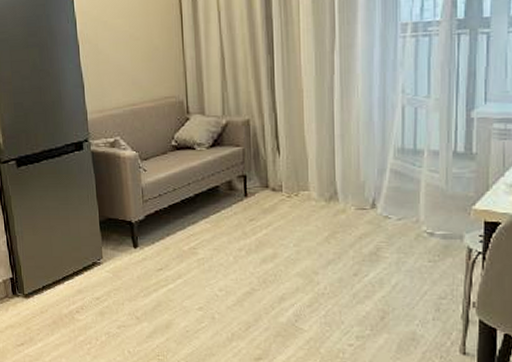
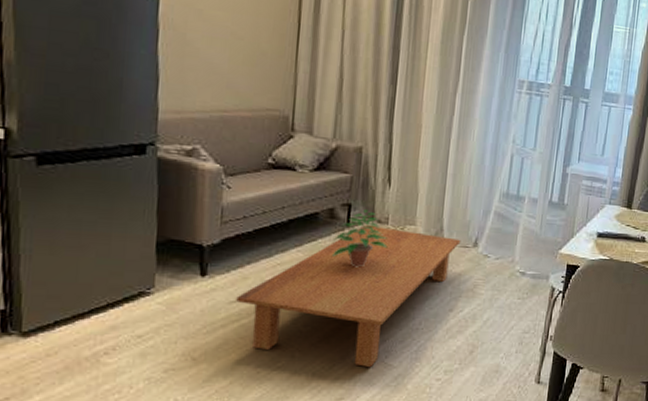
coffee table: none [162,193,357,330] -> present [236,224,461,367]
potted plant: none [234,179,285,235] -> present [332,209,388,268]

